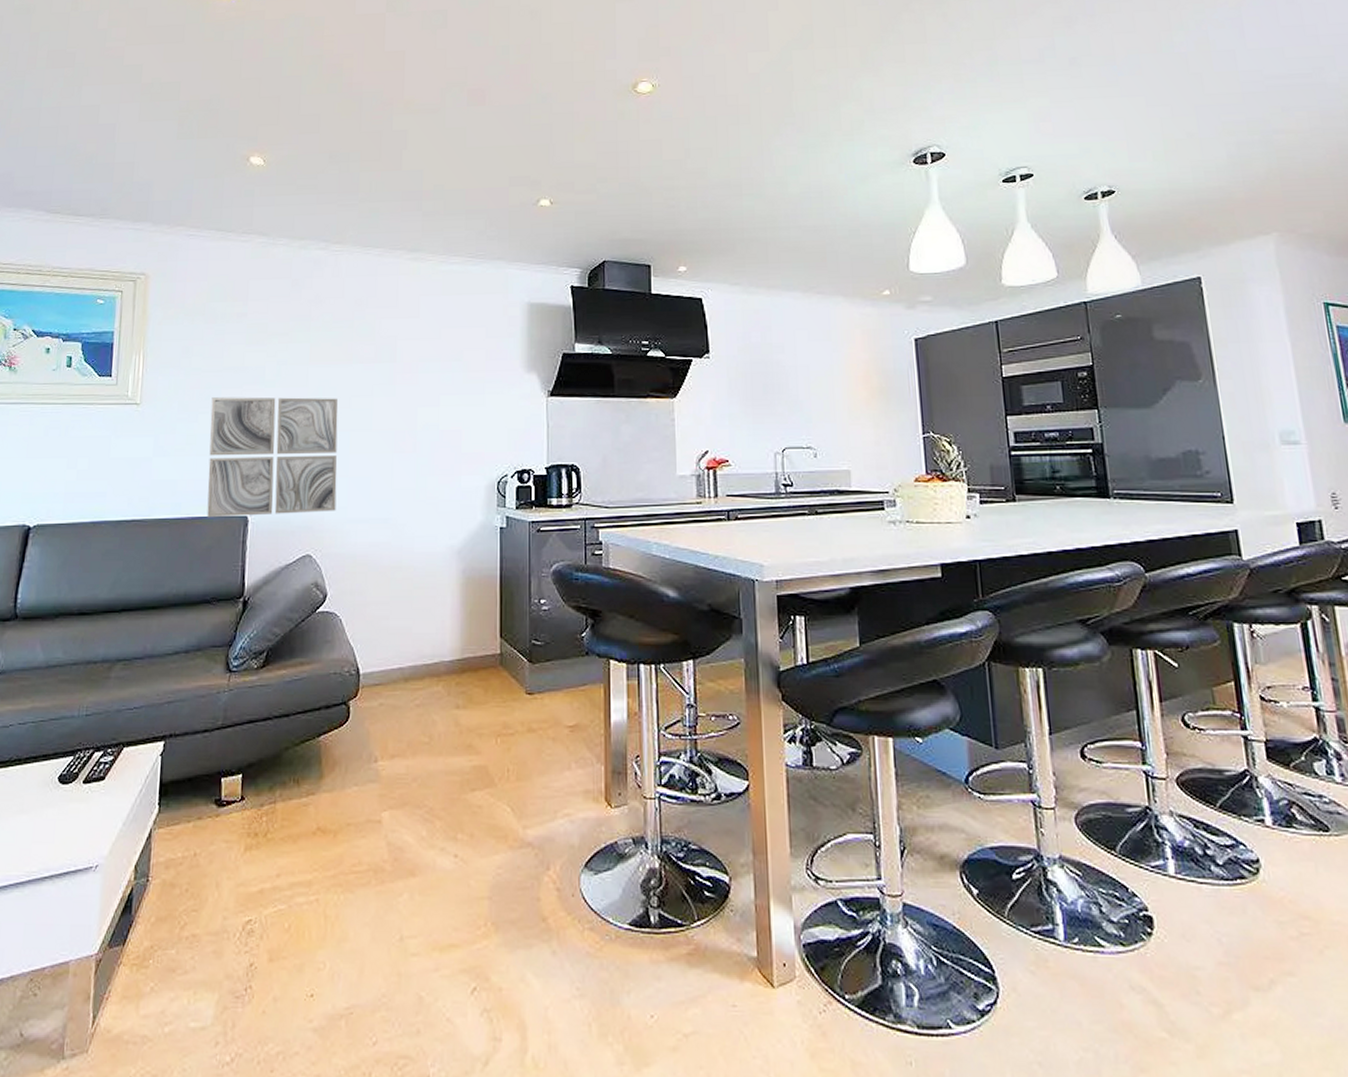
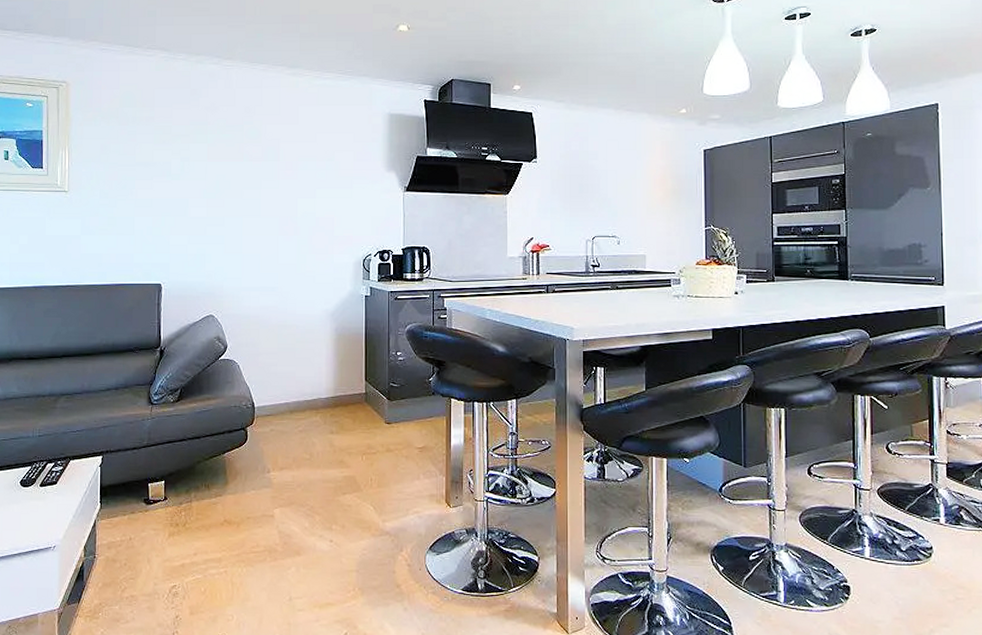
wall art: present [206,397,338,518] -> none [127,187,233,285]

